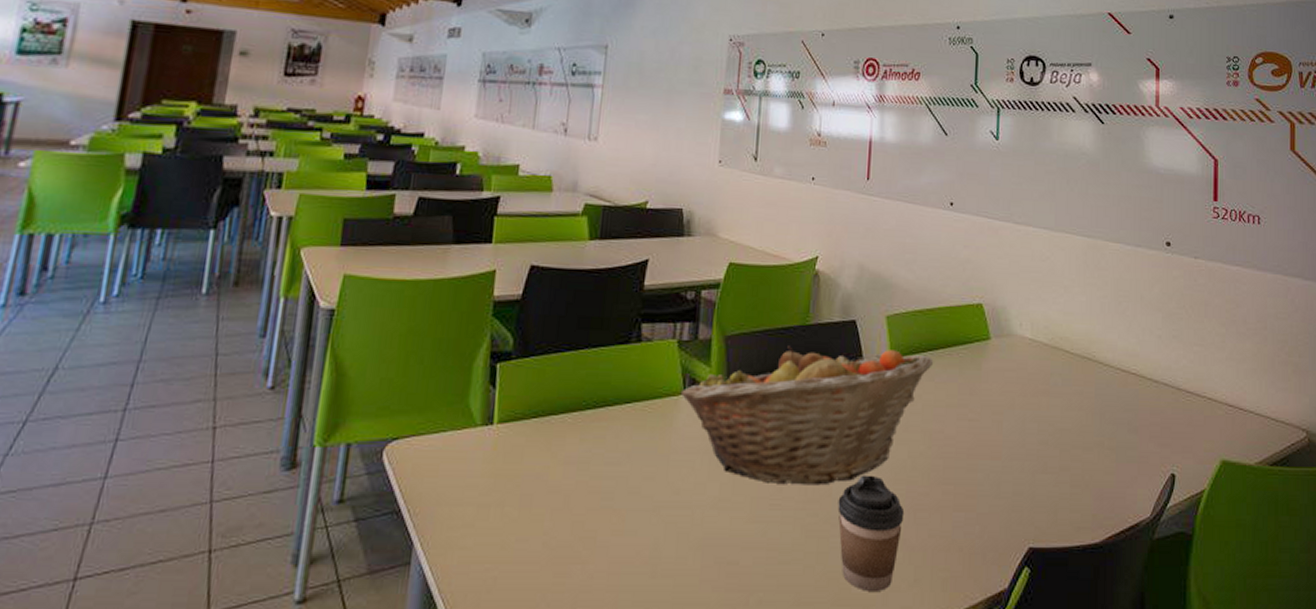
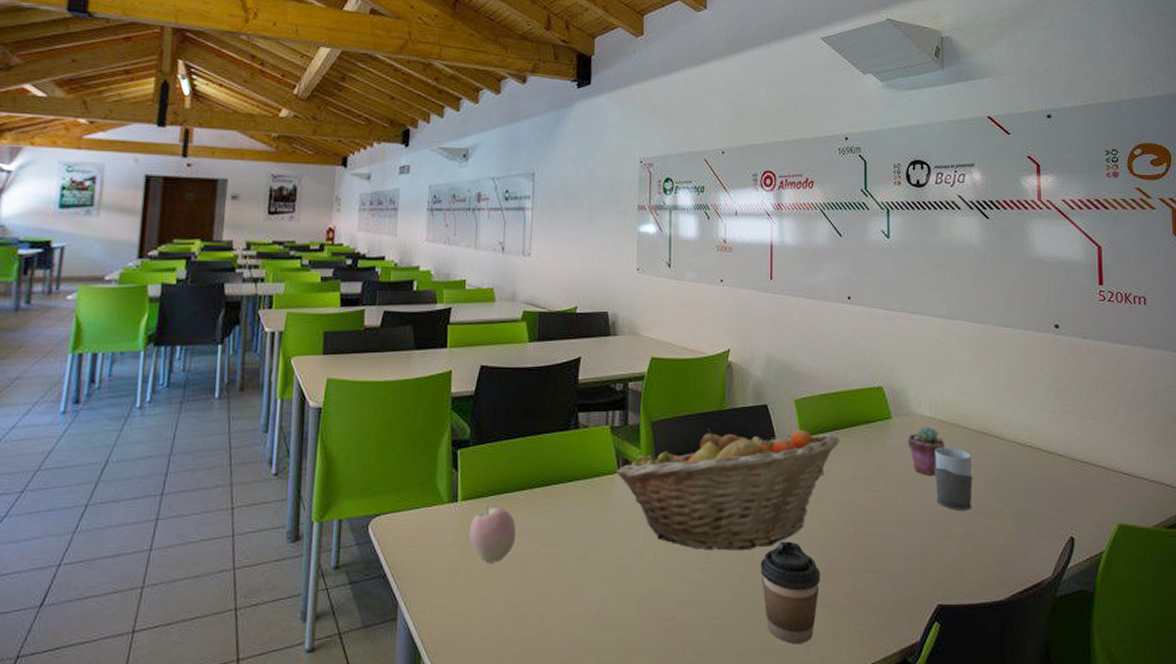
apple: none [504,429,561,497] -> present [469,505,516,563]
potted succulent: none [1006,349,1046,404] -> present [908,426,946,476]
mug: none [1033,373,1073,443] -> present [934,447,973,510]

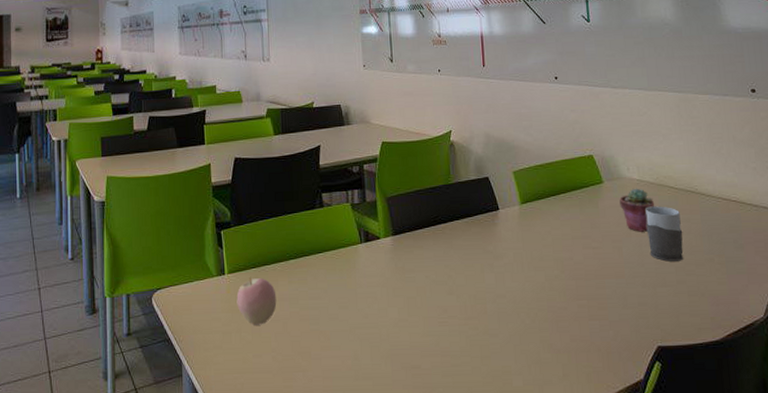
fruit basket: present [615,429,841,551] -> none [358,198,558,307]
coffee cup: present [760,541,821,643] -> none [492,295,549,385]

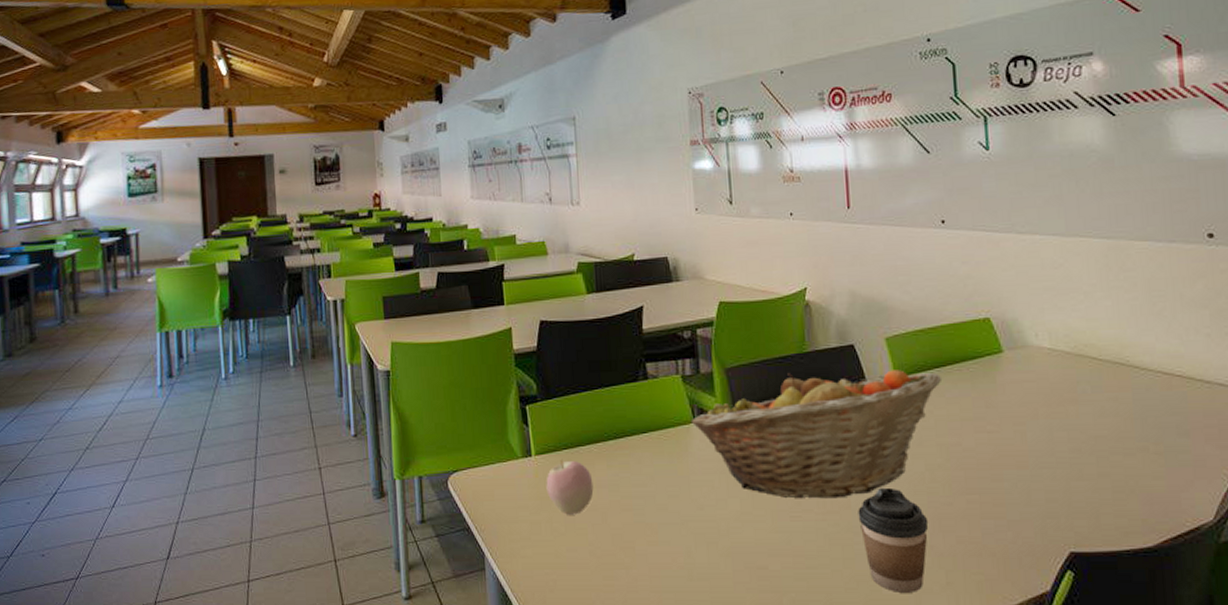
fruit basket: none [358,198,558,307] -> present [690,370,943,499]
coffee cup: none [492,295,549,385] -> present [858,487,929,592]
potted succulent: present [619,188,655,232] -> none [1024,359,1071,413]
mug: present [645,206,684,262] -> none [1058,381,1108,450]

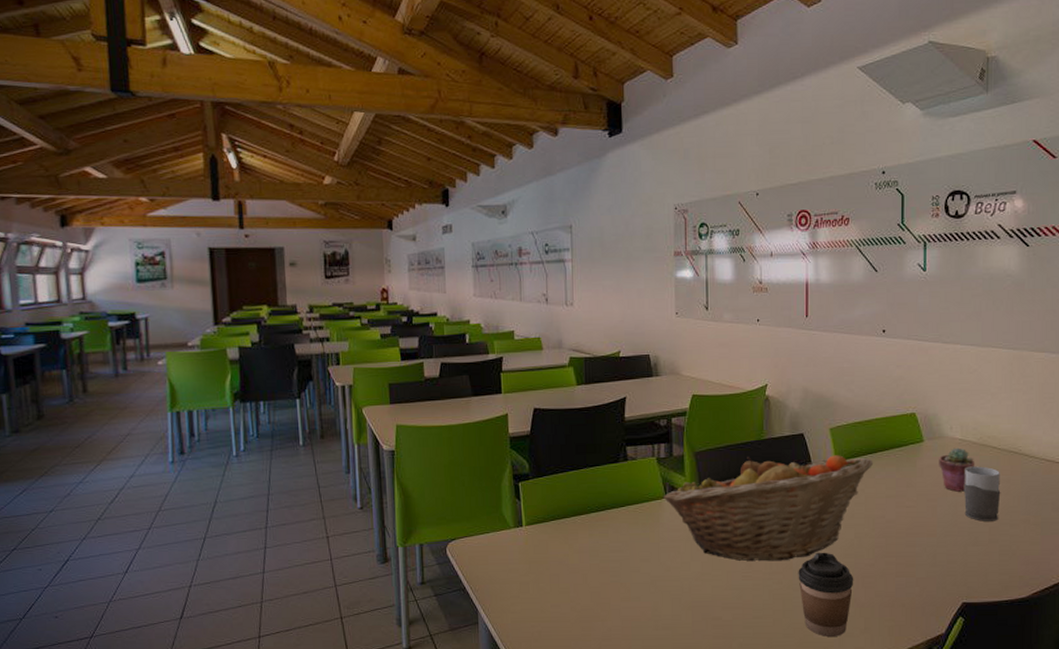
apple: present [546,459,594,515] -> none [534,528,576,576]
potted succulent: none [1024,359,1071,413] -> present [939,447,975,492]
mug: none [1058,381,1108,450] -> present [963,466,1001,521]

